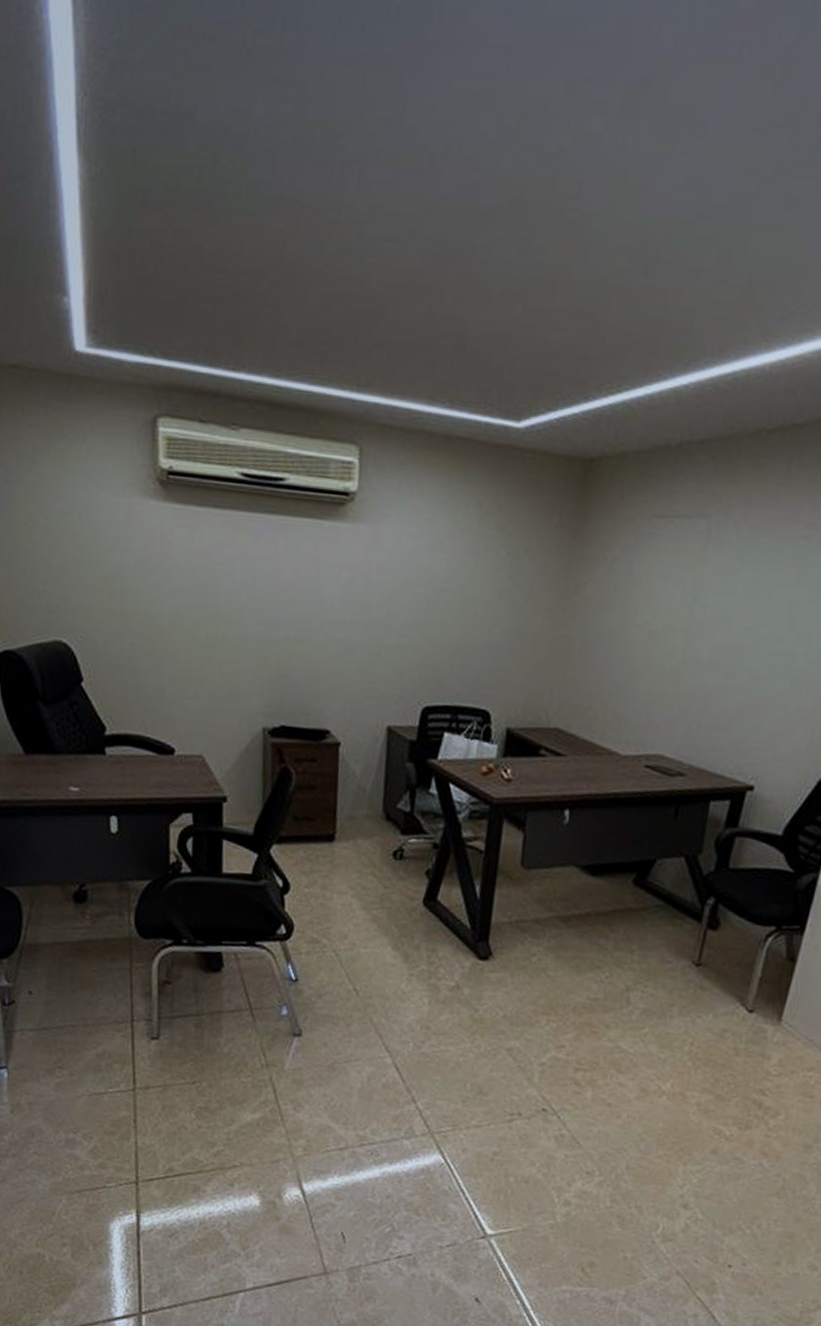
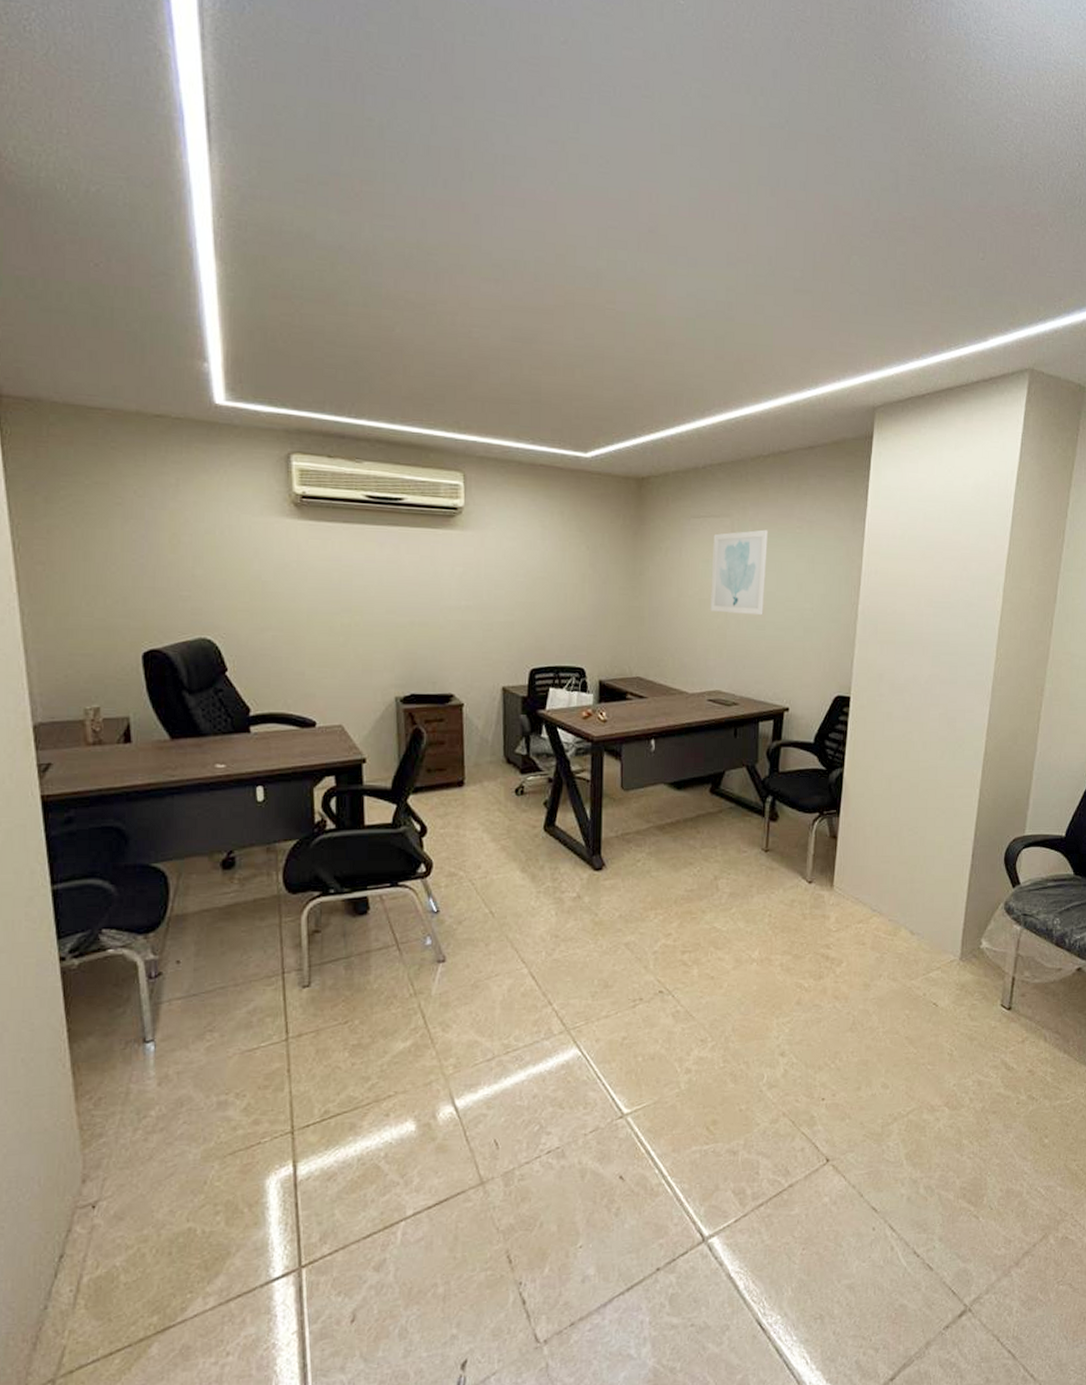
wall art: none [663,538,759,659] -> present [710,529,768,616]

